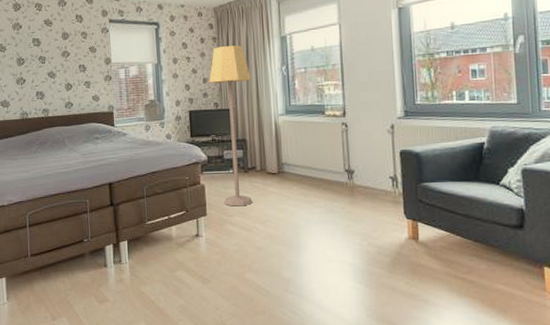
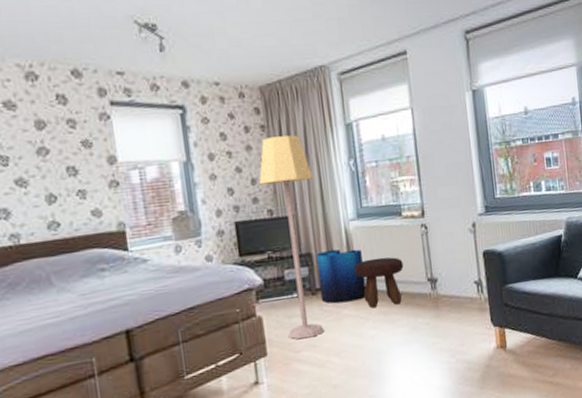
bag: none [250,137,290,182] -> present [317,249,366,304]
footstool: none [281,148,324,189] -> present [354,257,404,308]

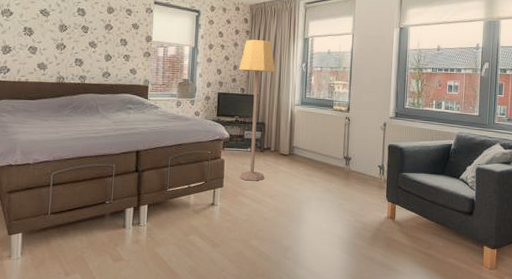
bag: present [317,249,366,304] -> none [266,123,300,162]
footstool: present [354,257,404,308] -> none [293,134,328,171]

